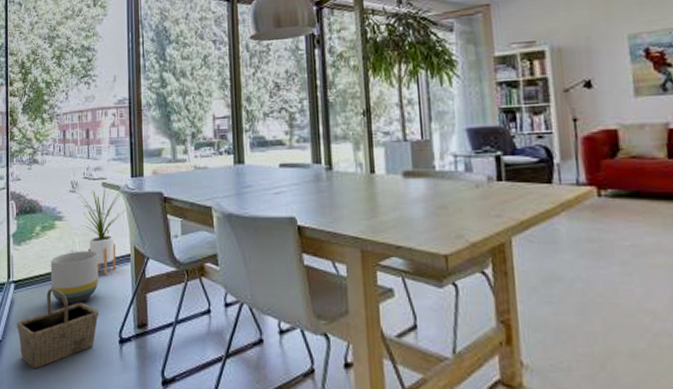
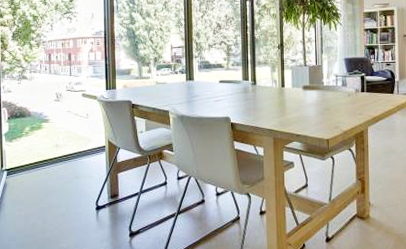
basket: present [17,287,99,369] -> none [9,172,79,233]
planter: present [50,251,98,305] -> none [38,144,79,185]
house plant: present [78,187,125,275] -> none [62,97,101,162]

